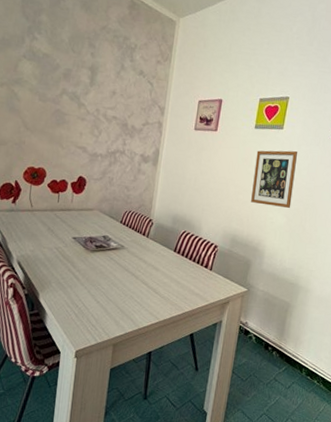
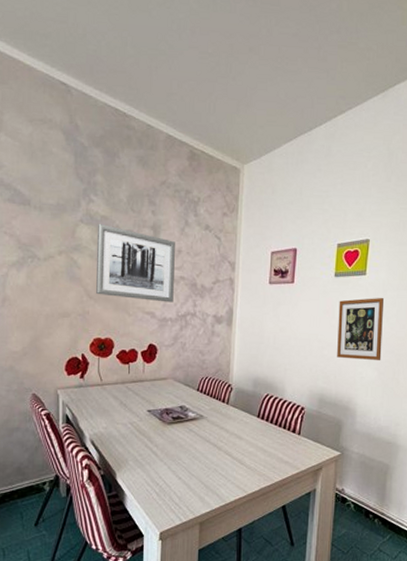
wall art: none [33,60,111,140] -> present [96,223,175,303]

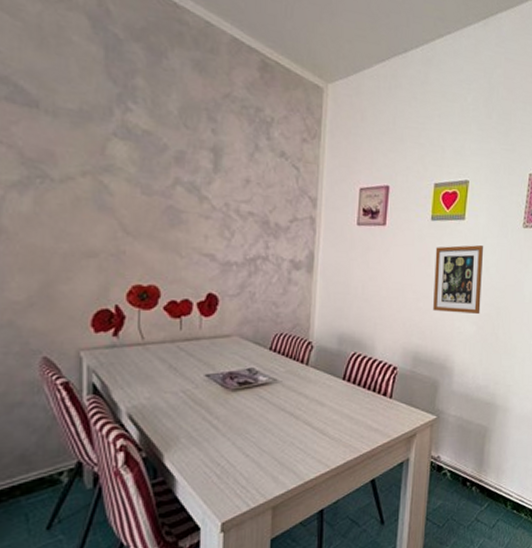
wall art: present [96,223,175,303] -> none [136,139,242,243]

